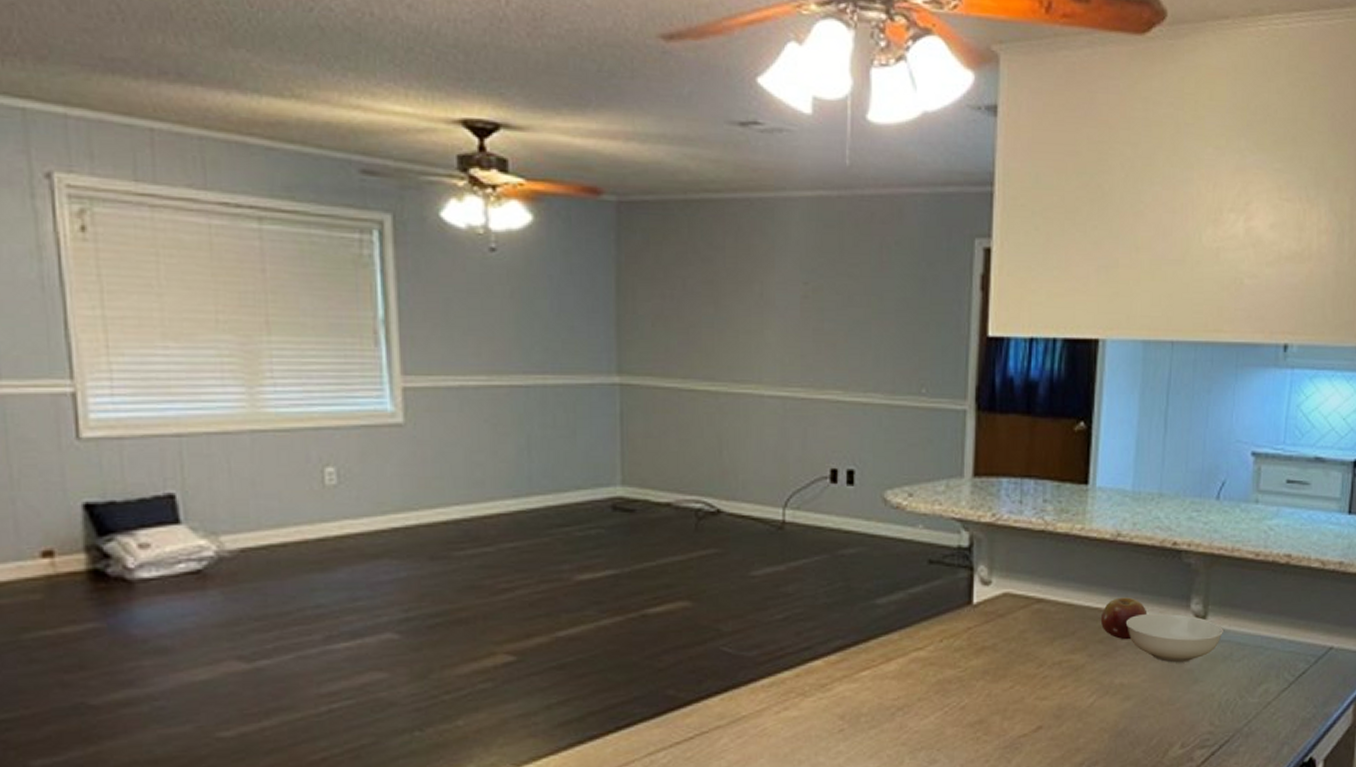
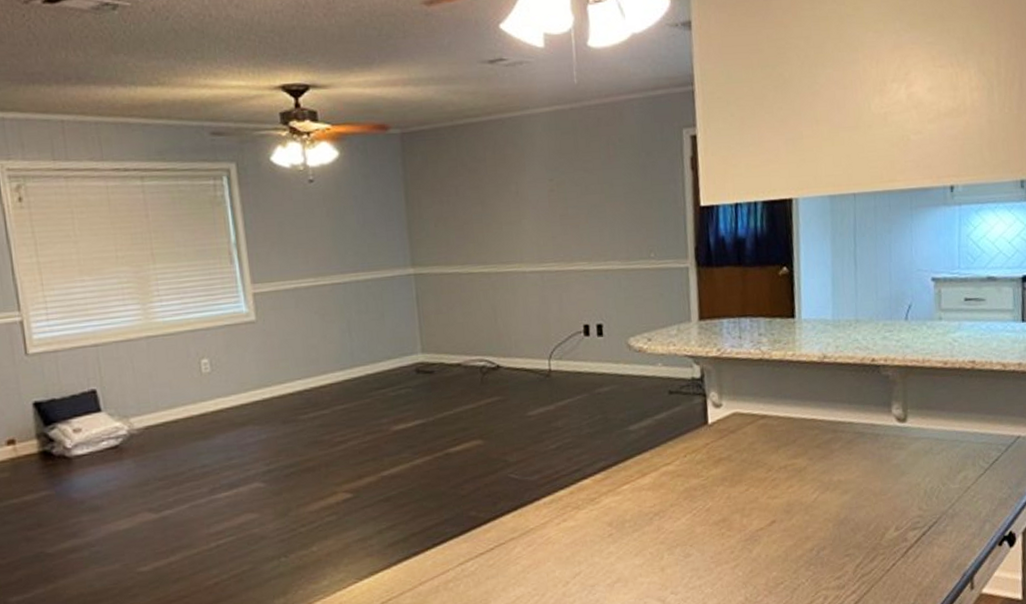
fruit: present [1100,597,1148,640] -> none [816,408,856,444]
bowl: present [1125,613,1223,663] -> none [837,418,923,460]

